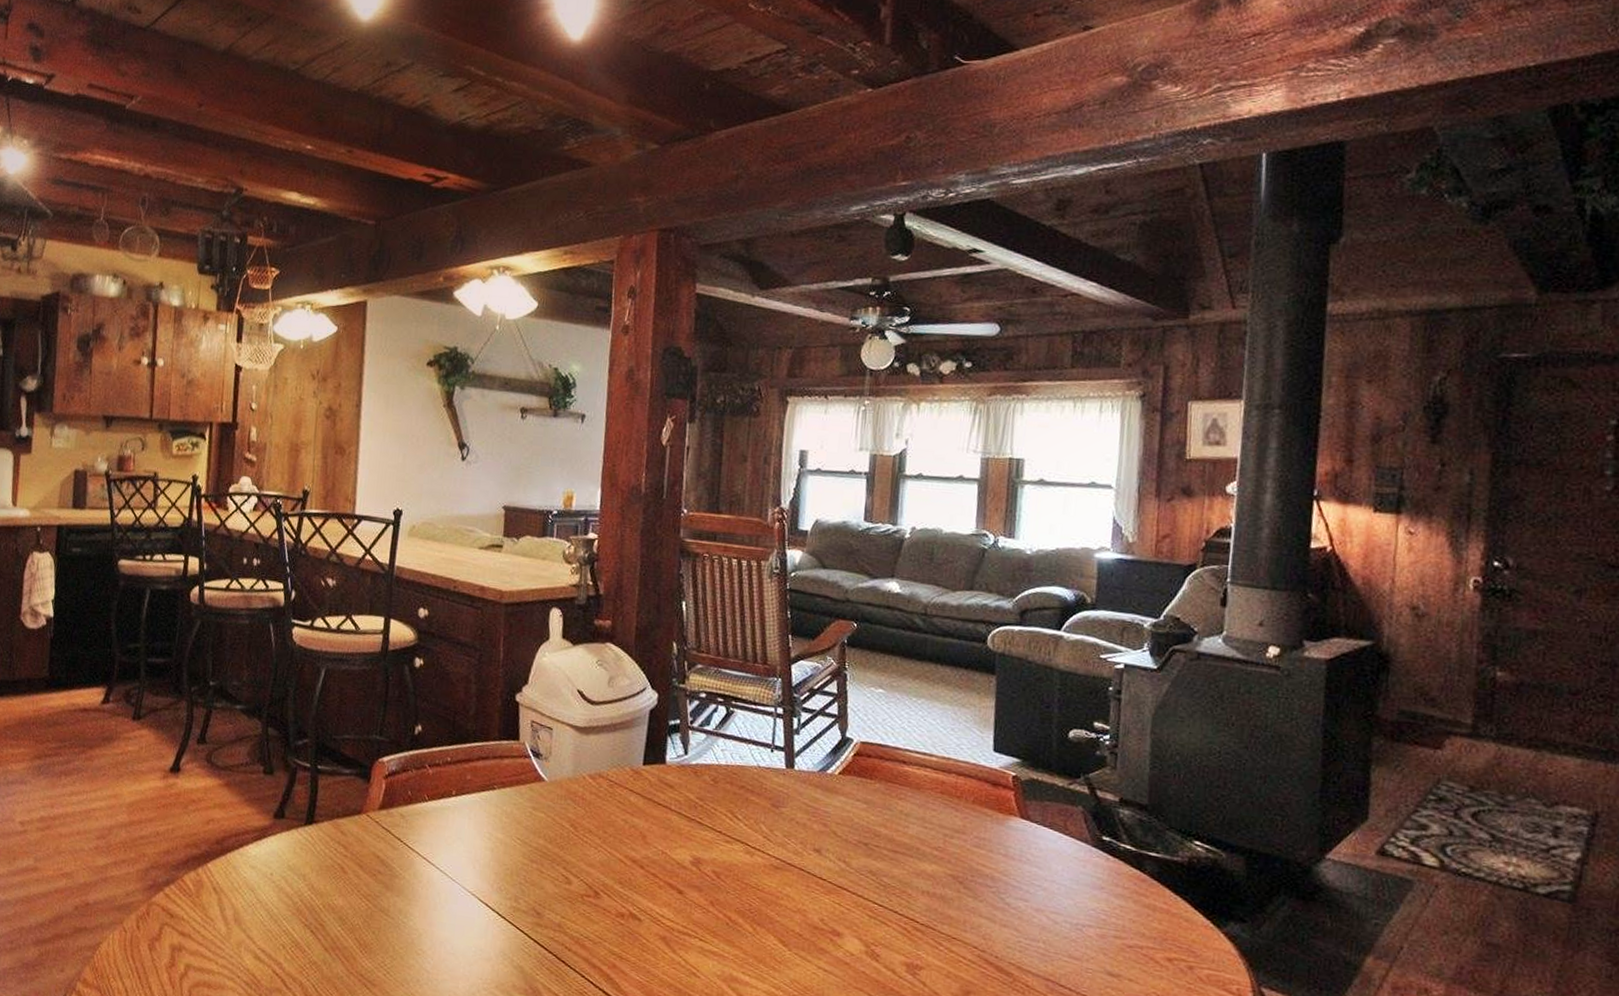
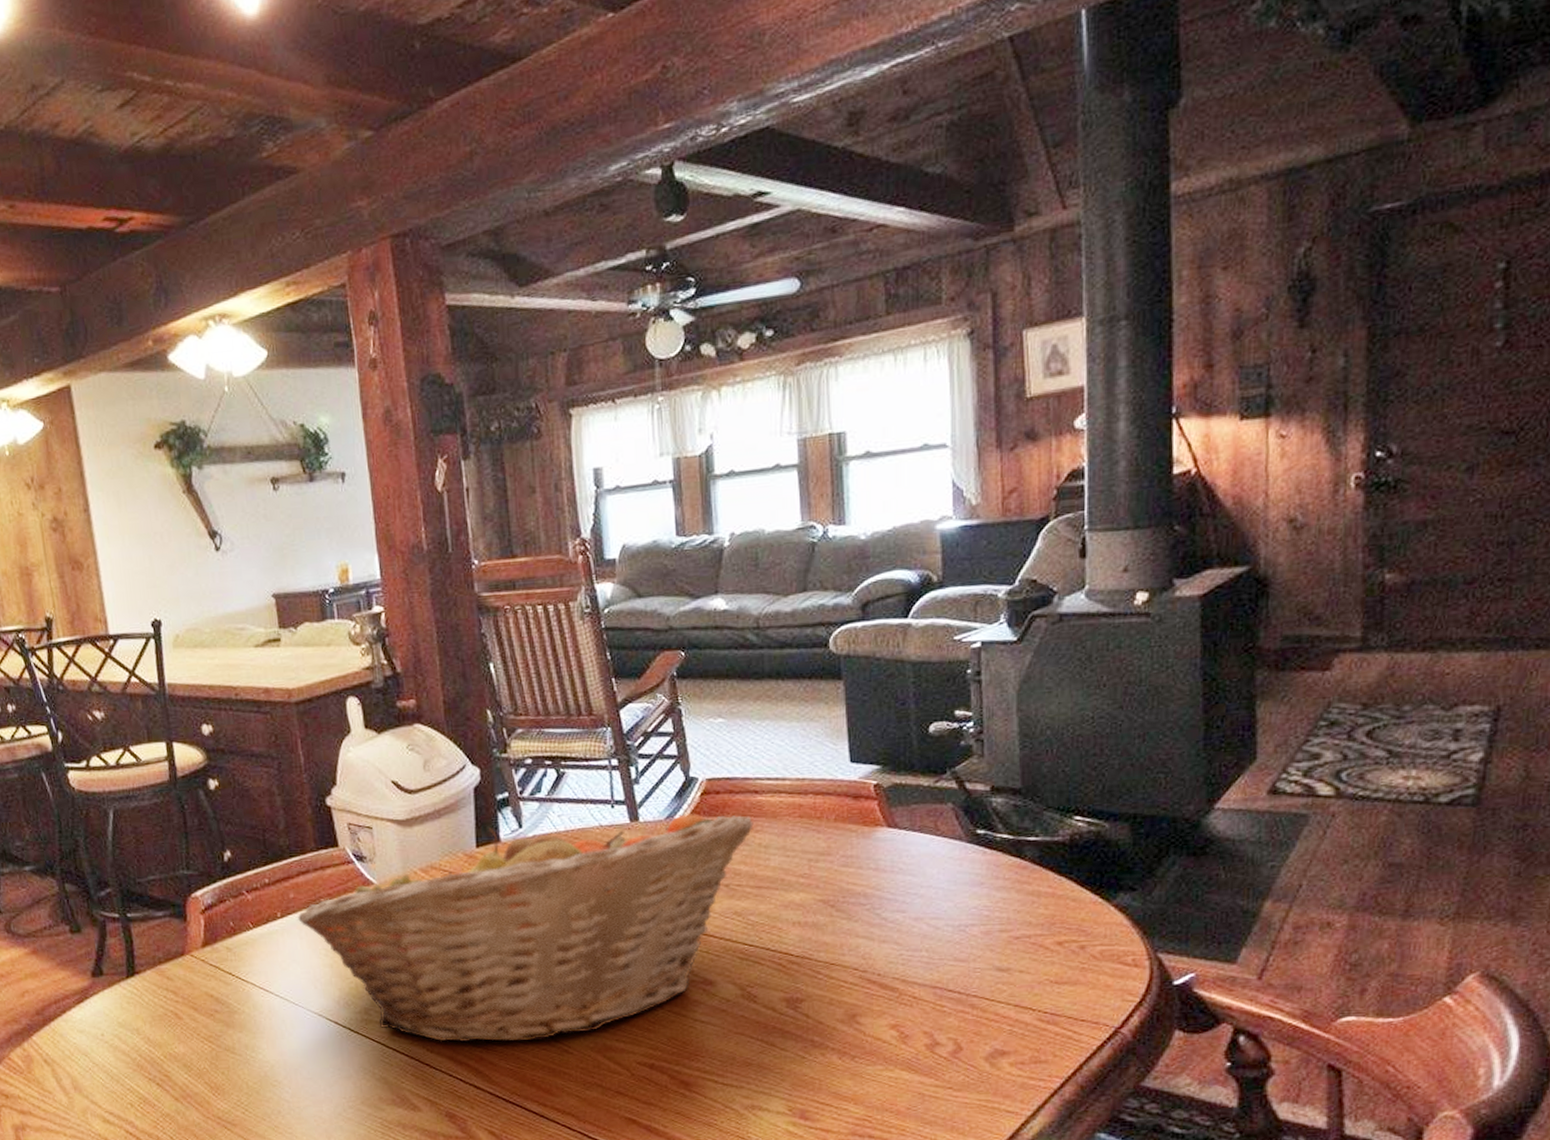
fruit basket: none [470,749,898,960] -> present [298,814,754,1043]

